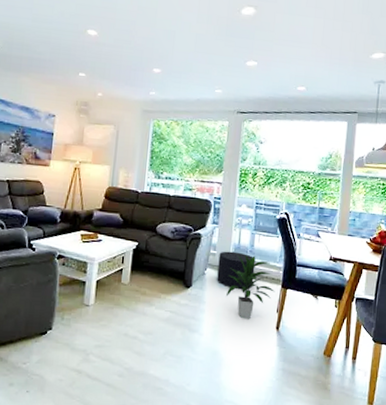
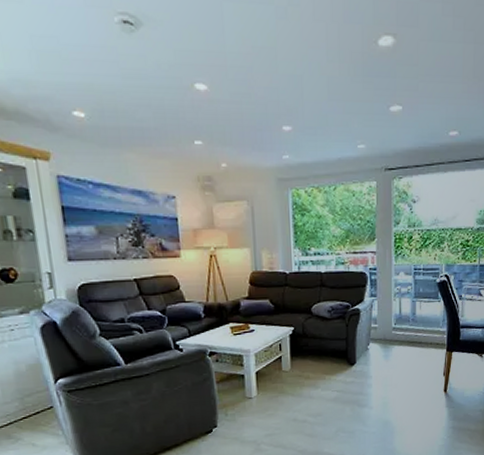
stool: present [217,251,255,290] -> none [381,322,418,360]
indoor plant: present [226,254,275,320] -> none [391,324,440,387]

